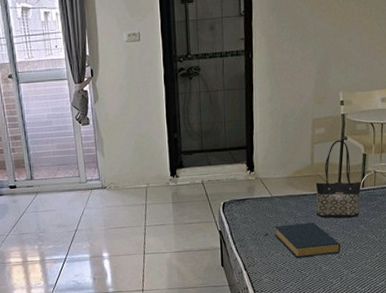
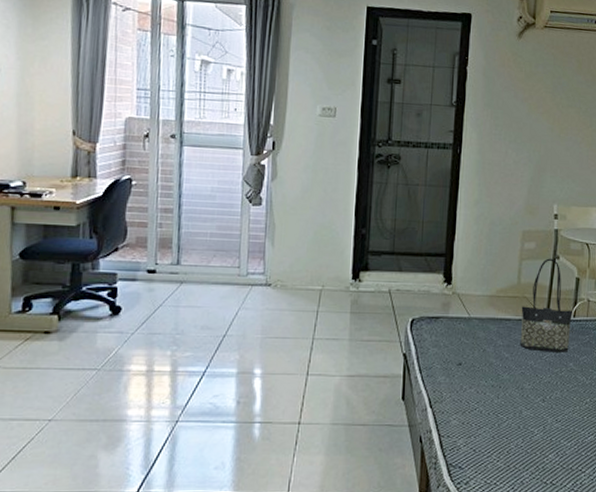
hardback book: present [274,222,341,258] -> none [469,353,546,396]

